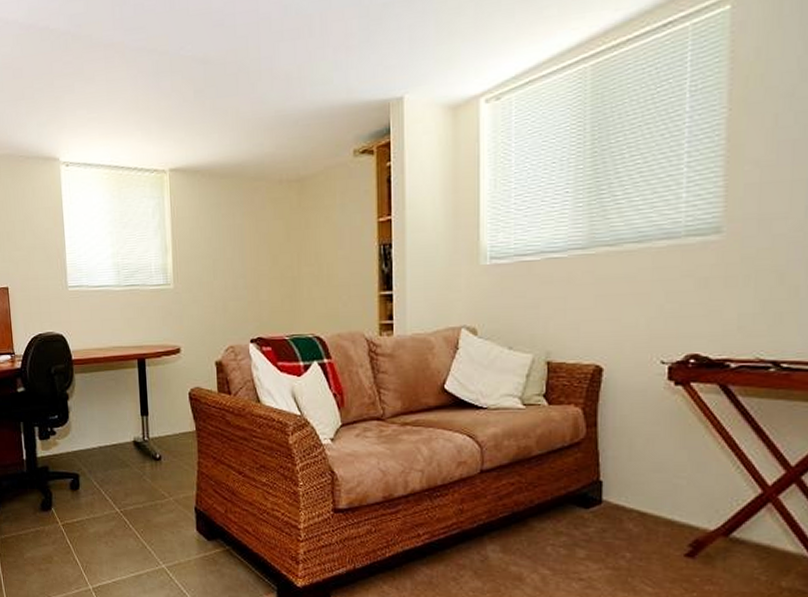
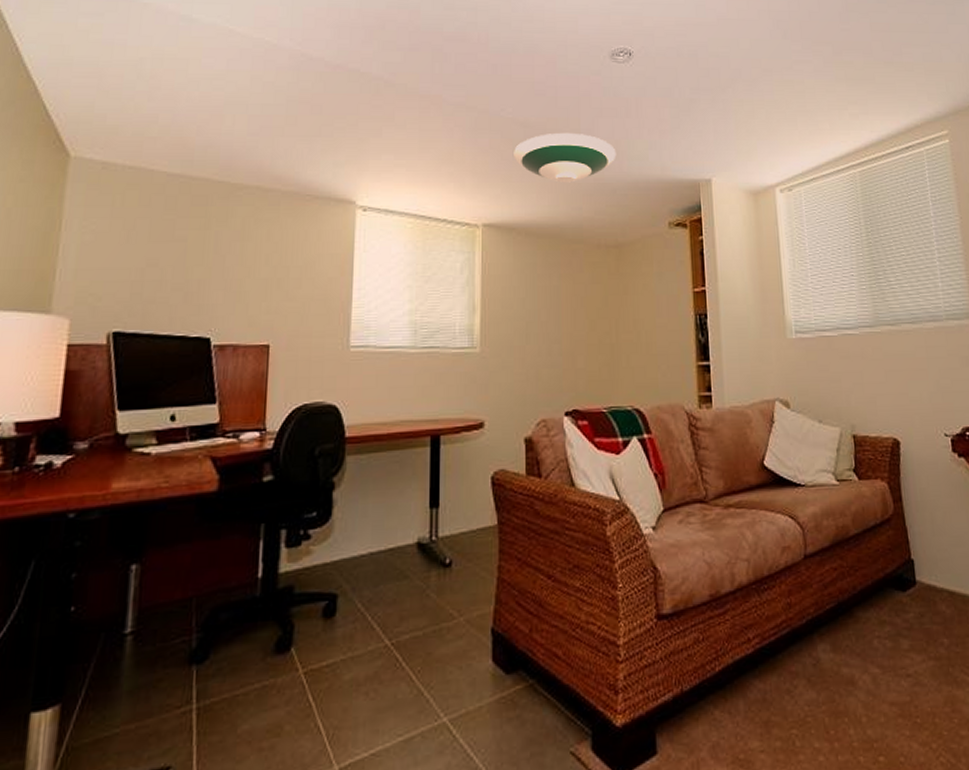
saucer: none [195,63,299,119] -> present [514,132,617,183]

